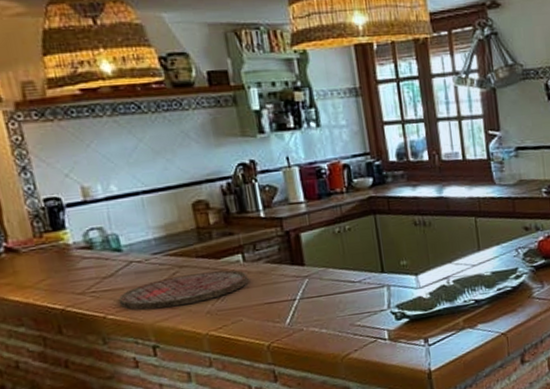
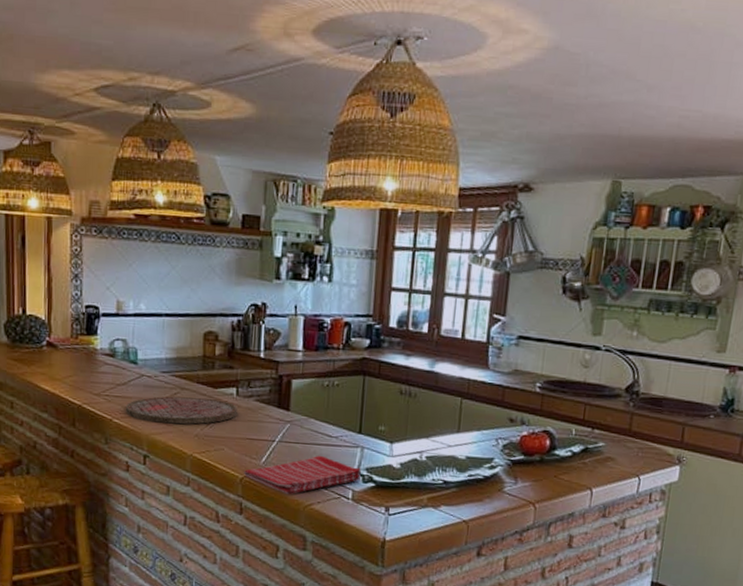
dish towel: none [268,303,393,351] -> present [243,455,361,495]

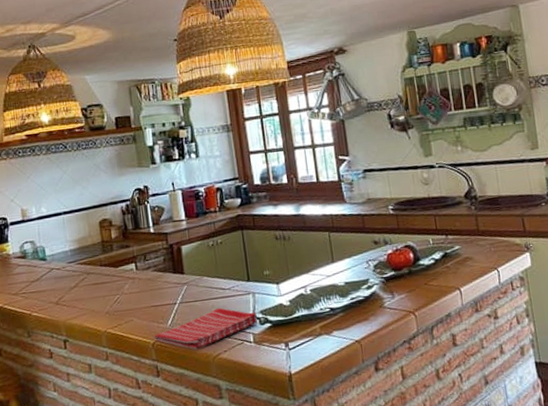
cutting board: present [125,396,238,425] -> none [41,276,140,309]

